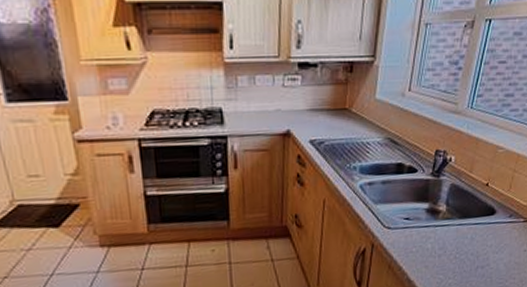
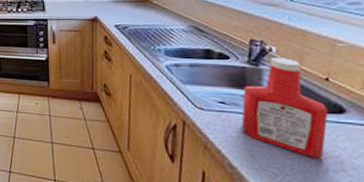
ketchup bottle: none [420,167,485,259] -> present [241,58,329,159]

